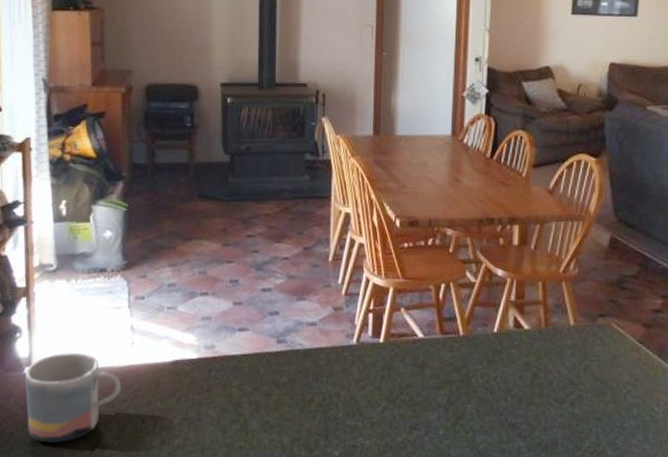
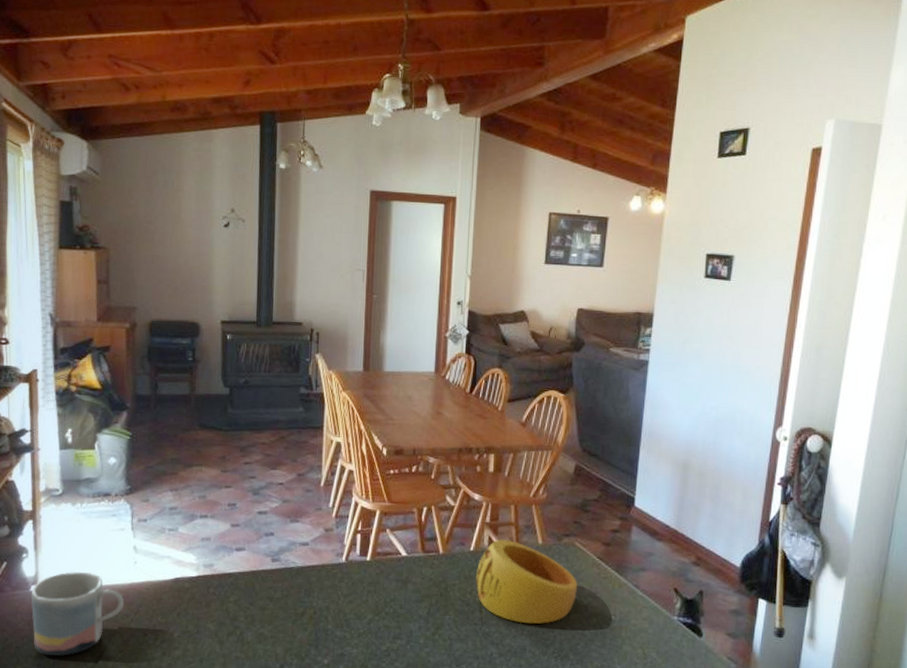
ring: none [501,319,615,415] -> present [476,538,577,624]

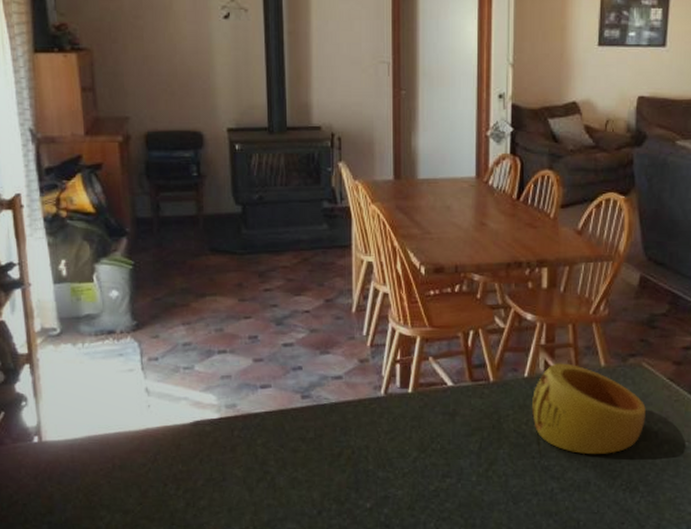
mug: present [30,571,125,656] -> none [34,418,140,511]

